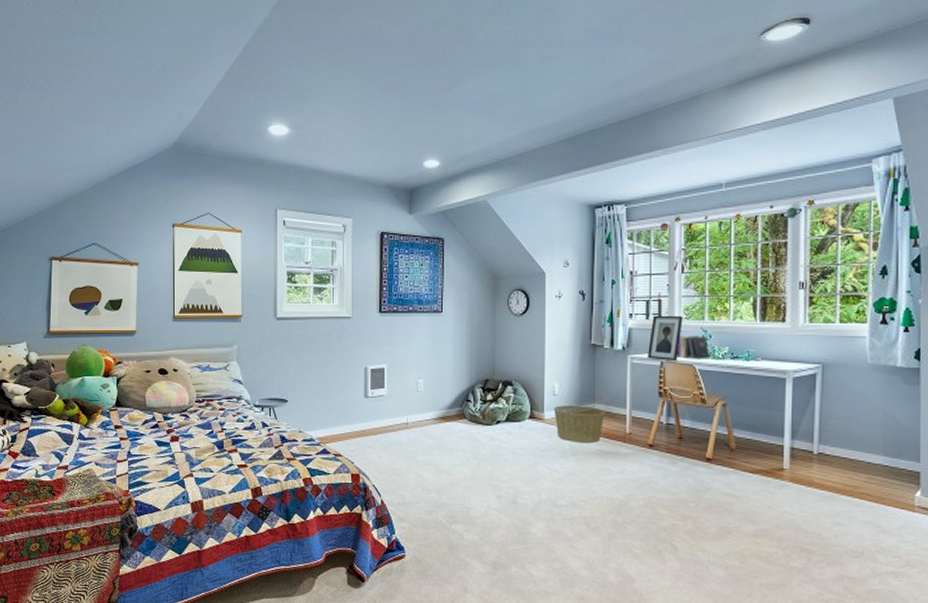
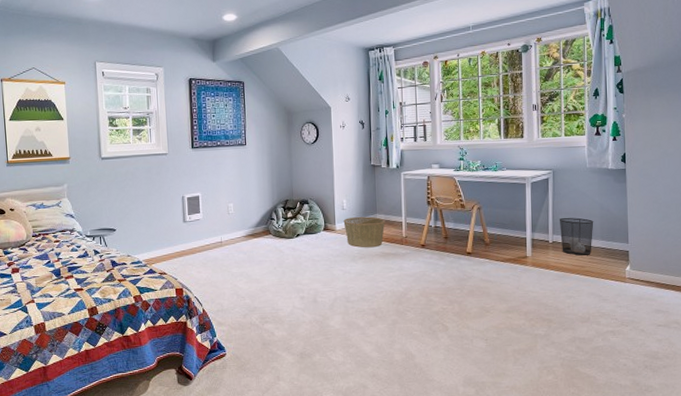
picture frame: present [648,315,683,362] -> none [417,137,444,176]
books: present [677,334,710,359] -> none [440,153,466,172]
waste bin: none [827,423,874,473] -> present [559,217,594,256]

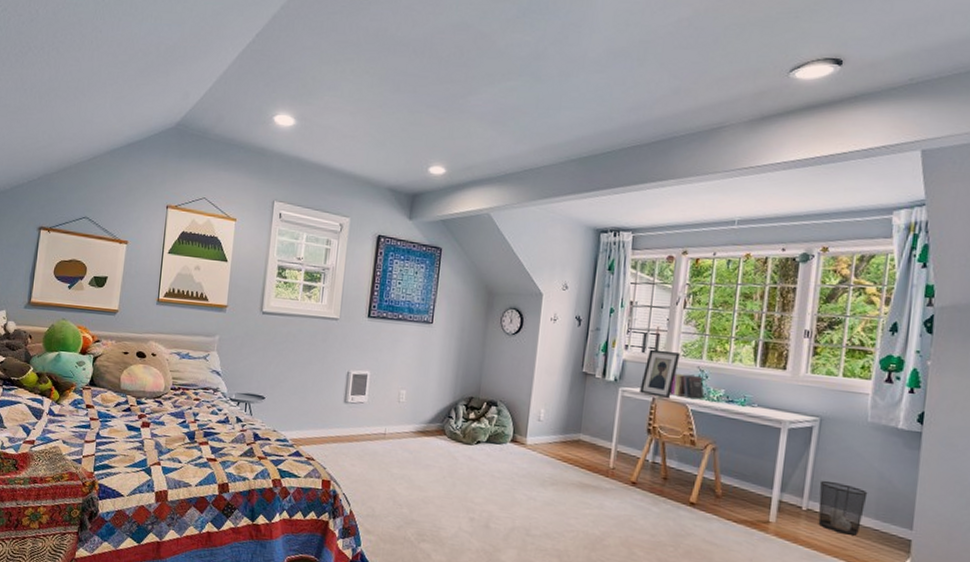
basket: present [343,216,385,248] -> none [537,432,590,475]
picture frame: none [417,137,444,176] -> present [640,349,680,399]
books: none [440,153,466,172] -> present [670,371,704,400]

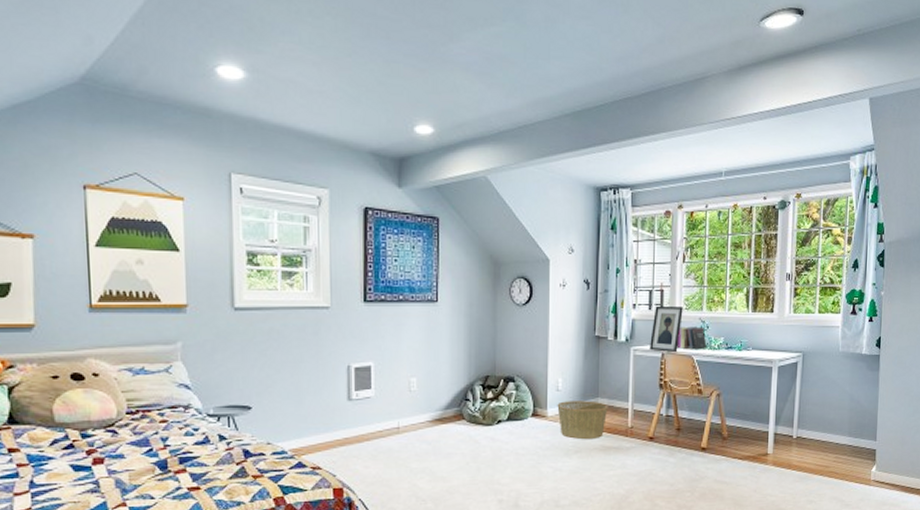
basket: none [537,432,590,475] -> present [557,401,608,440]
waste bin: present [818,480,868,536] -> none [805,409,842,454]

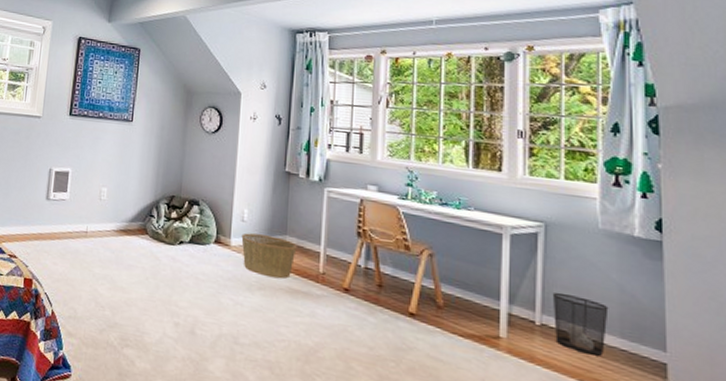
picture frame: present [650,305,683,353] -> none [346,148,386,201]
books: present [677,325,707,350] -> none [378,172,416,202]
waste bin: none [805,409,842,454] -> present [552,292,609,356]

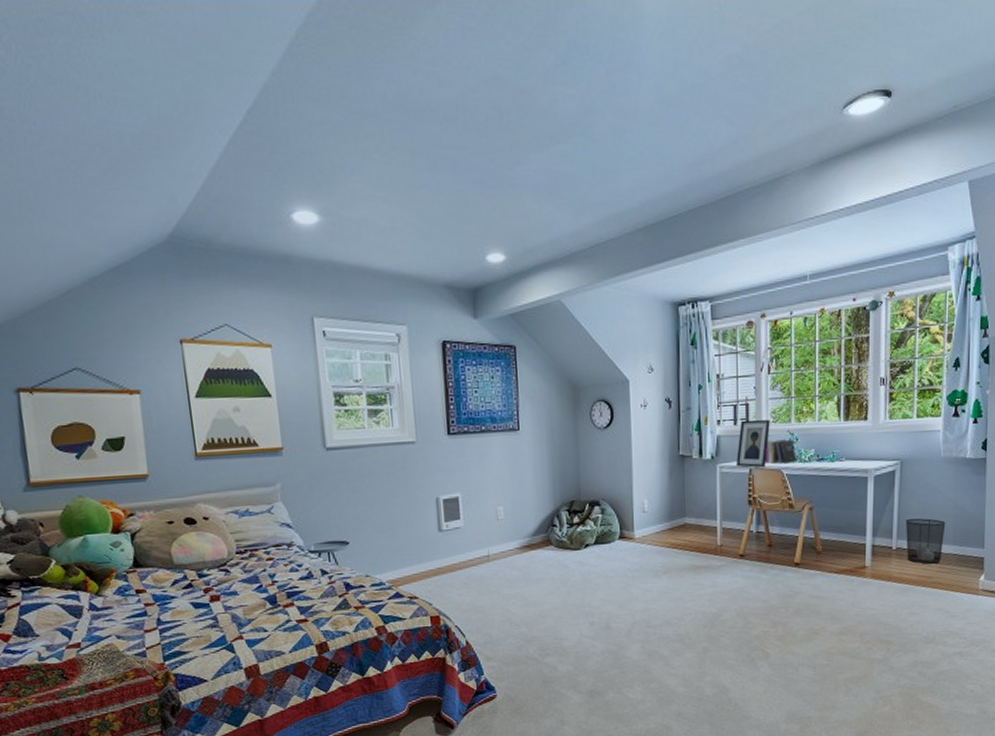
basket: present [241,233,297,279] -> none [644,520,696,560]
picture frame: none [346,148,386,201] -> present [737,419,770,468]
books: none [378,172,416,202] -> present [765,439,797,464]

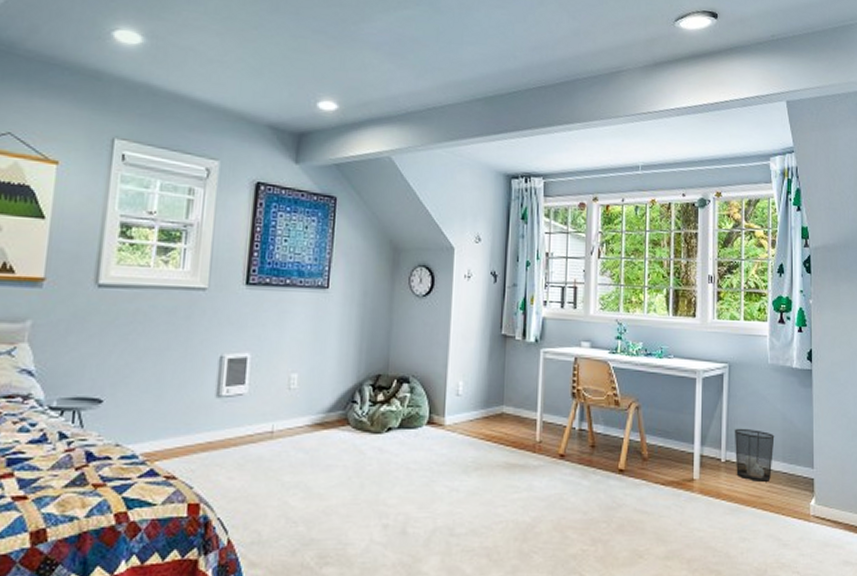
picture frame: present [737,419,770,468] -> none [562,303,598,358]
books: present [765,439,797,464] -> none [591,326,624,355]

